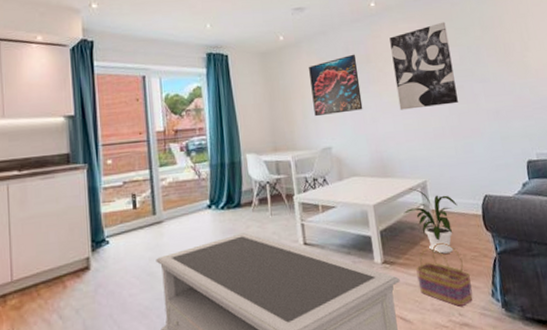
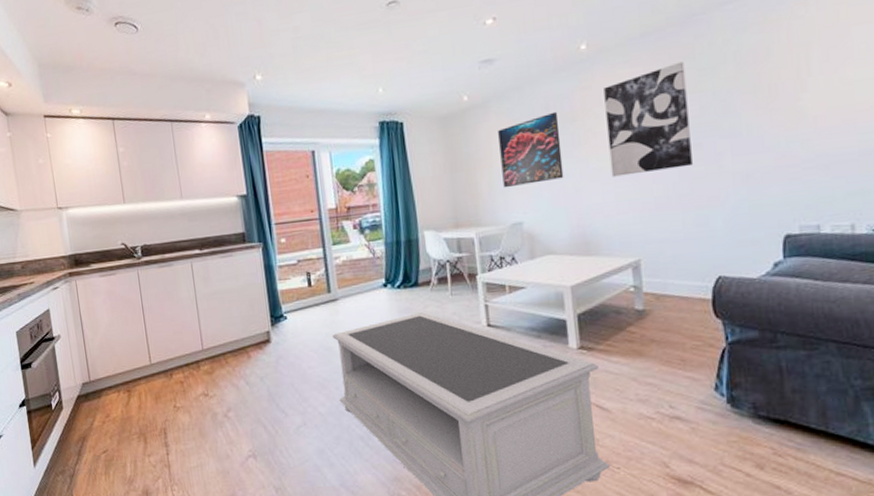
house plant: present [403,188,458,254] -> none [608,268,679,341]
basket: present [416,243,473,307] -> none [619,329,690,398]

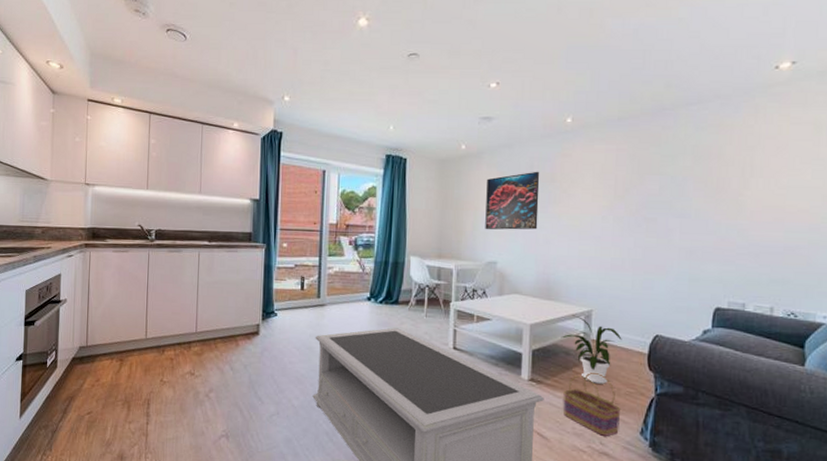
wall art: present [604,61,692,177] -> none [578,146,651,237]
house plant: none [608,268,679,341] -> present [561,315,622,384]
basket: none [619,329,690,398] -> present [563,373,621,436]

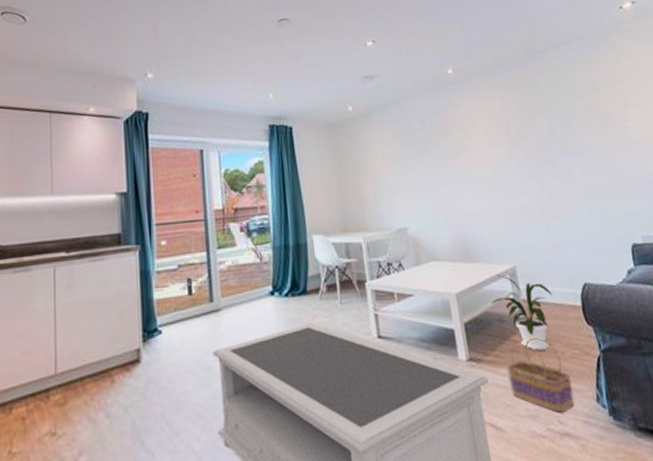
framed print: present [485,171,540,230] -> none [381,125,442,194]

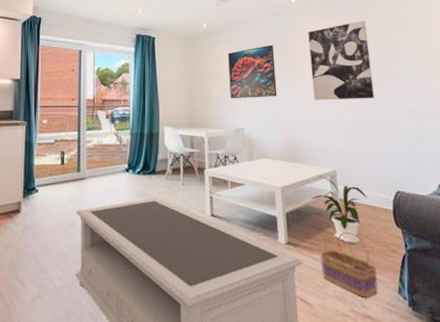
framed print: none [381,125,442,194] -> present [228,44,277,99]
wall art: none [470,89,549,187] -> present [308,20,374,100]

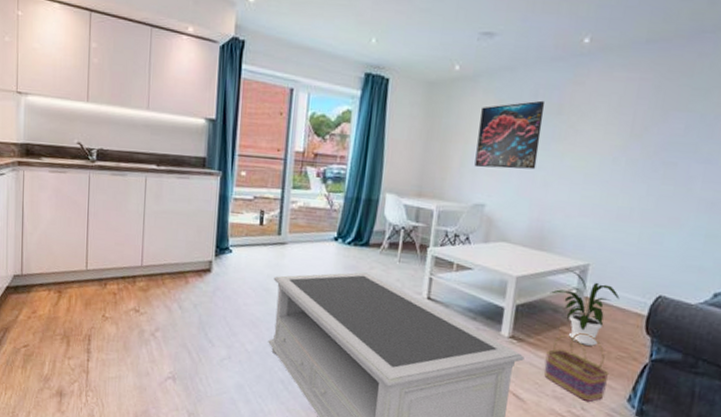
wall art: present [308,20,374,100] -> none [582,76,681,184]

